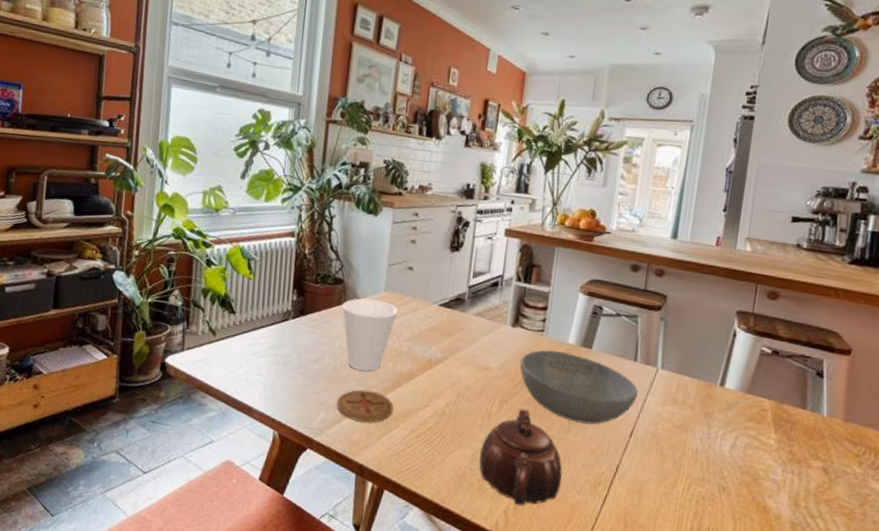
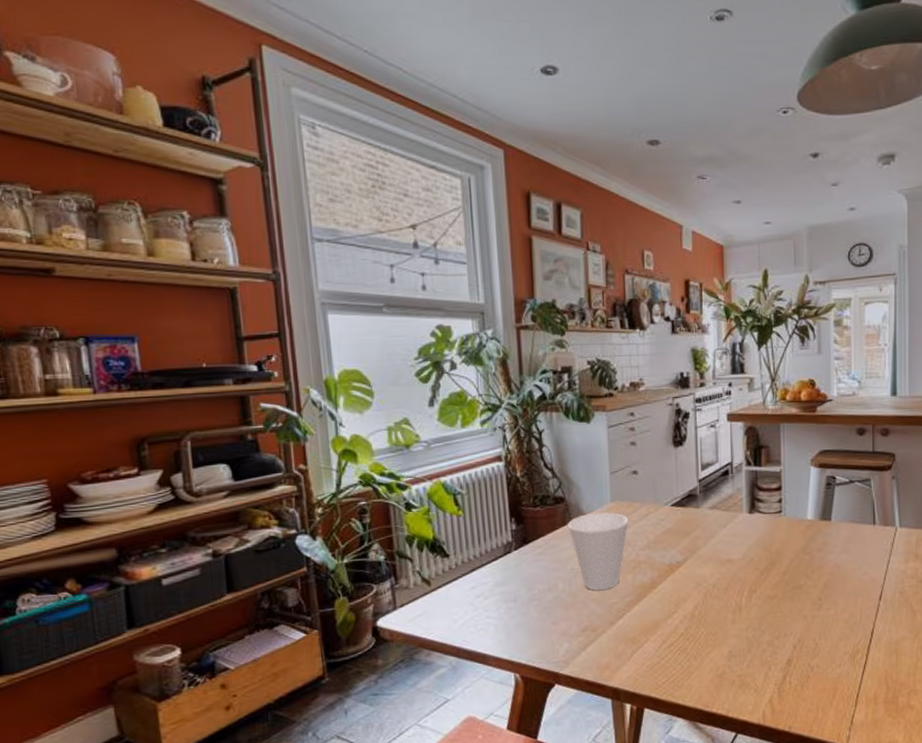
coaster: present [337,389,393,423] -> none [579,609,640,644]
teapot: present [479,408,563,506] -> none [737,594,820,692]
bowl: present [519,350,639,425] -> none [762,529,882,598]

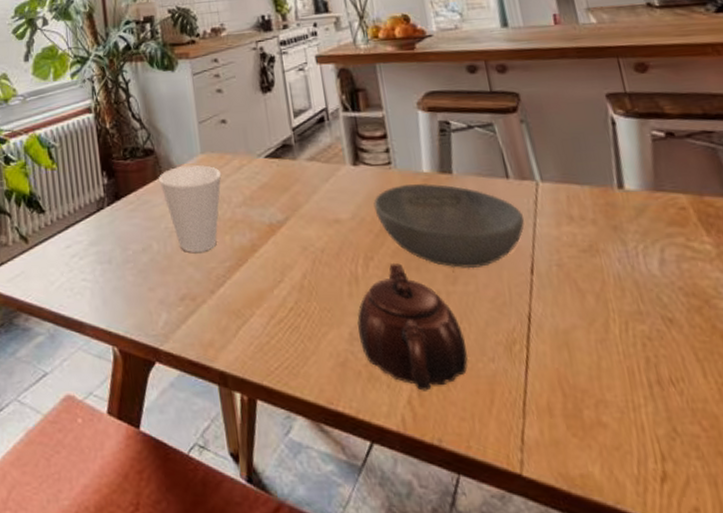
teapot: none [737,594,820,692] -> present [357,262,468,391]
bowl: none [762,529,882,598] -> present [373,184,525,269]

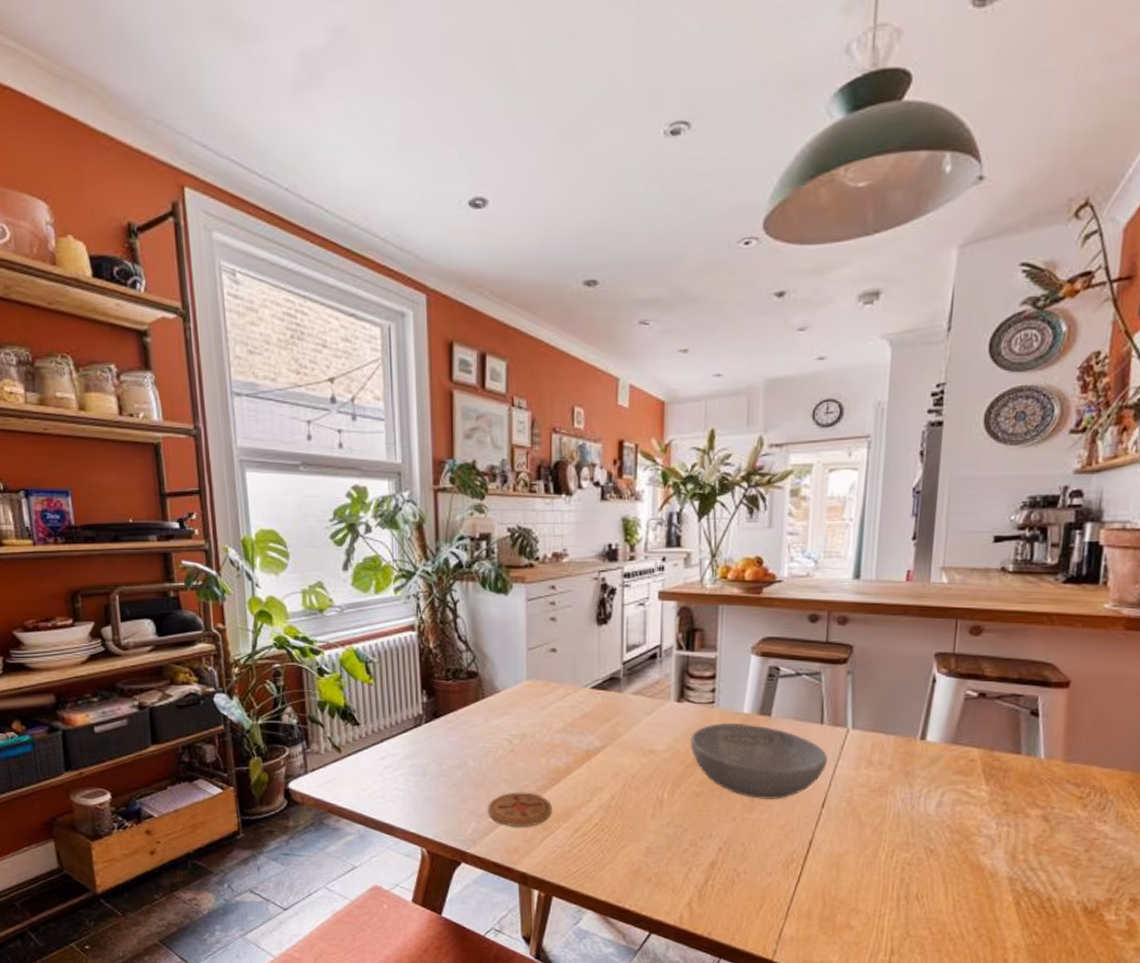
cup: present [159,164,222,252] -> none [481,690,545,771]
coaster: none [177,275,244,317] -> present [489,792,552,827]
teapot: present [357,262,468,391] -> none [655,791,749,896]

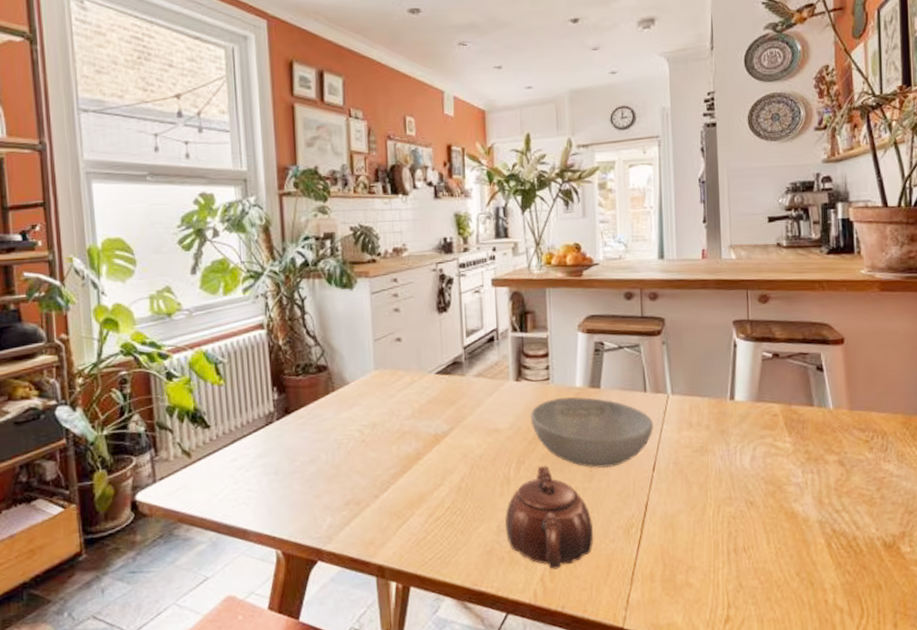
coaster: present [489,792,552,827] -> none [343,481,405,518]
teapot: none [655,791,749,896] -> present [505,465,593,570]

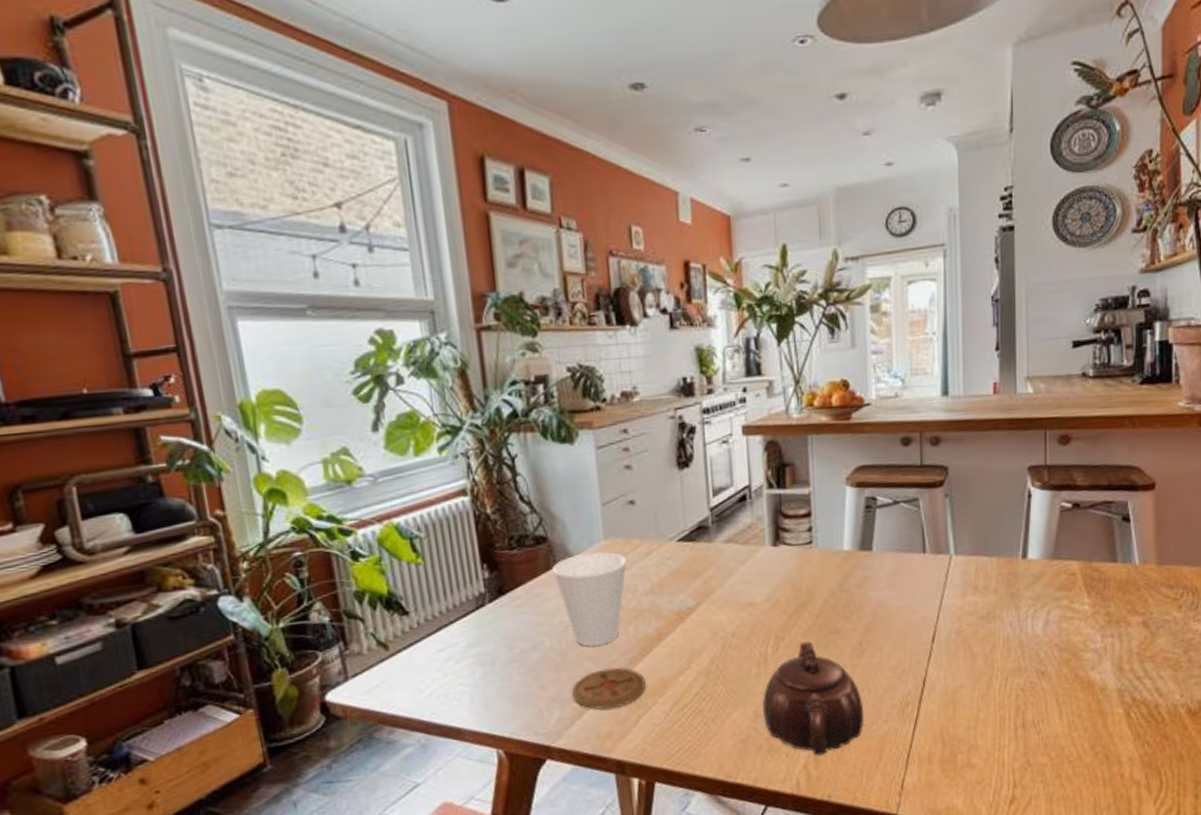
cup: none [331,380,393,462] -> present [552,551,627,646]
coaster: none [343,481,405,518] -> present [572,667,646,709]
bowl: present [530,397,654,469] -> none [790,561,934,642]

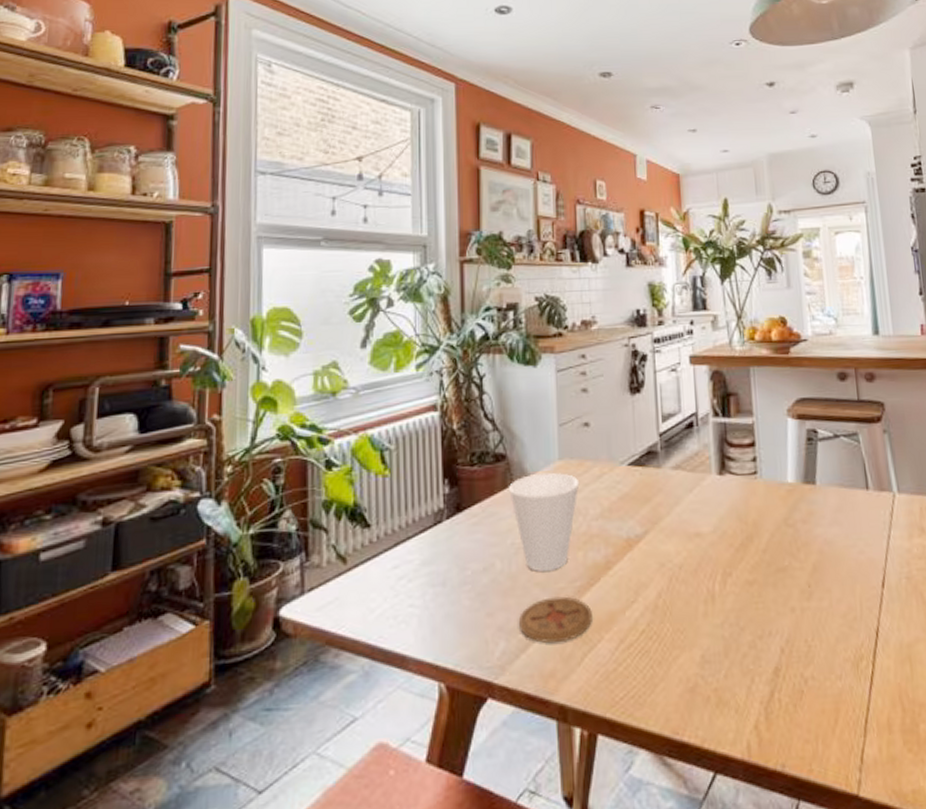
teapot: present [763,641,864,756] -> none [710,578,816,714]

